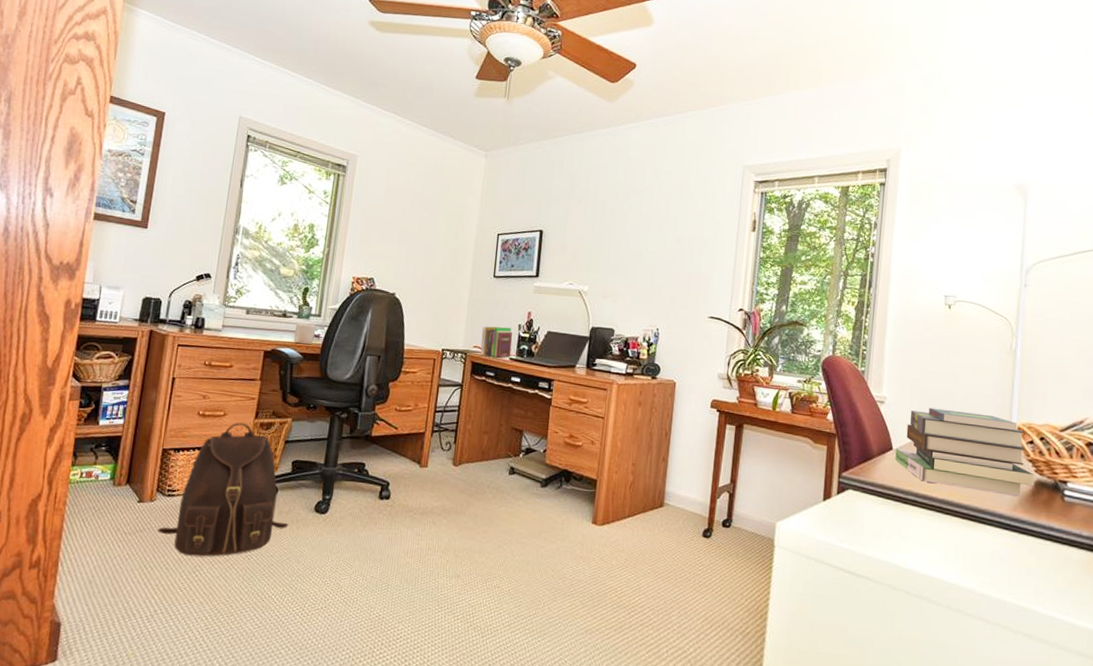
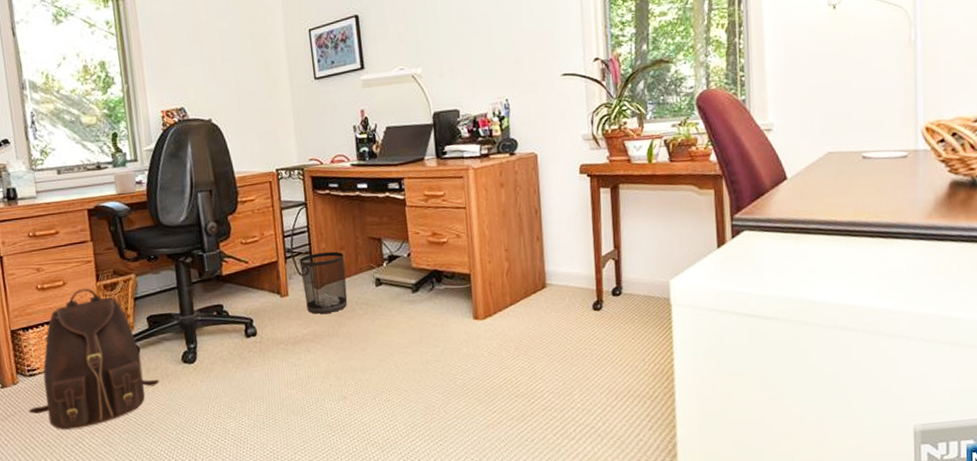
waste bin: none [441,432,486,491] -> present [299,251,348,314]
books: present [480,326,513,358] -> none [314,131,352,168]
books: present [895,407,1035,498] -> none [791,119,950,207]

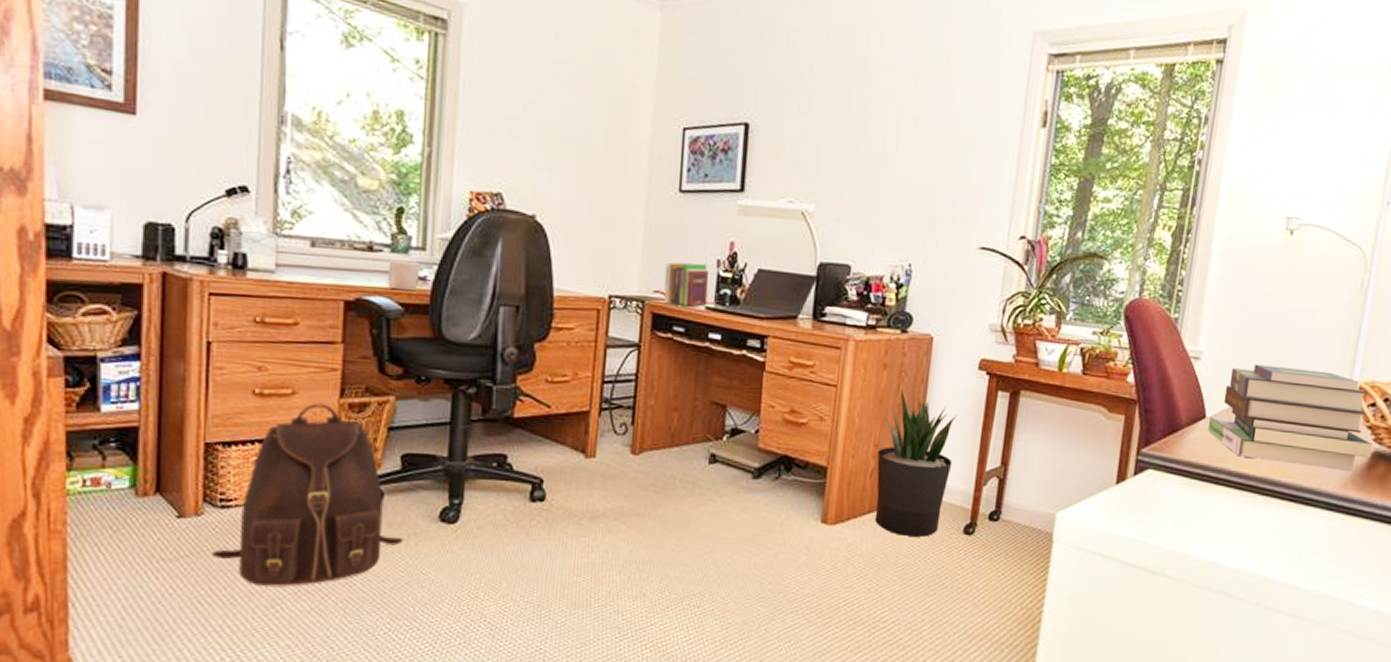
waste bin: present [299,251,348,314] -> none [616,409,676,487]
books: none [314,131,352,168] -> present [663,262,709,307]
planter: none [509,201,573,320] -> present [874,389,958,537]
books: none [791,119,950,207] -> present [1208,364,1372,473]

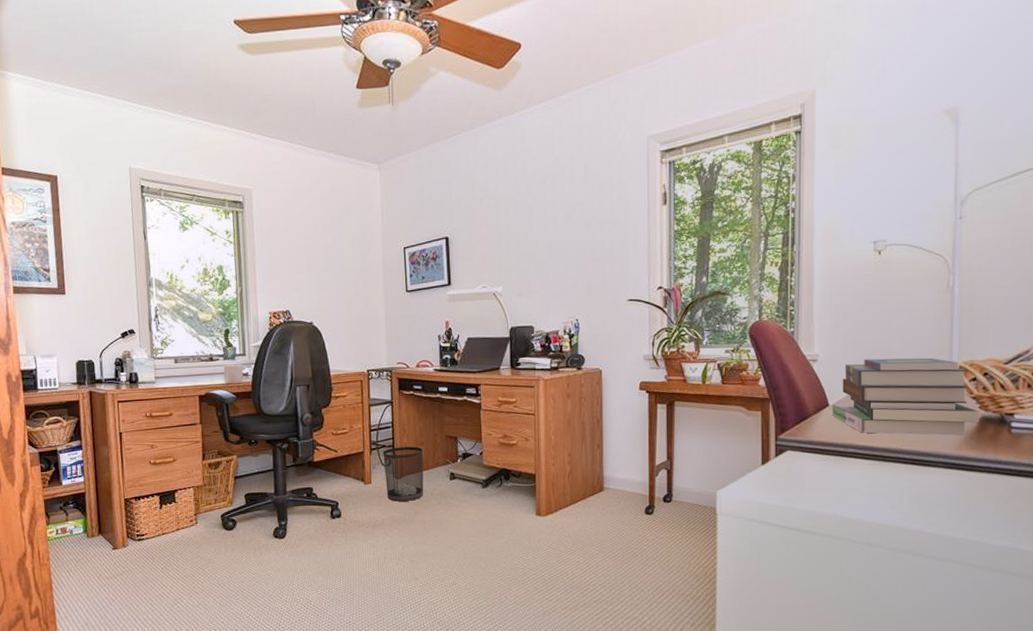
backpack: present [210,403,404,586] -> none [135,465,253,590]
waste bin: none [616,409,676,487] -> present [383,446,424,502]
books: present [663,262,709,307] -> none [403,339,435,371]
planter: present [874,389,958,537] -> none [572,411,629,520]

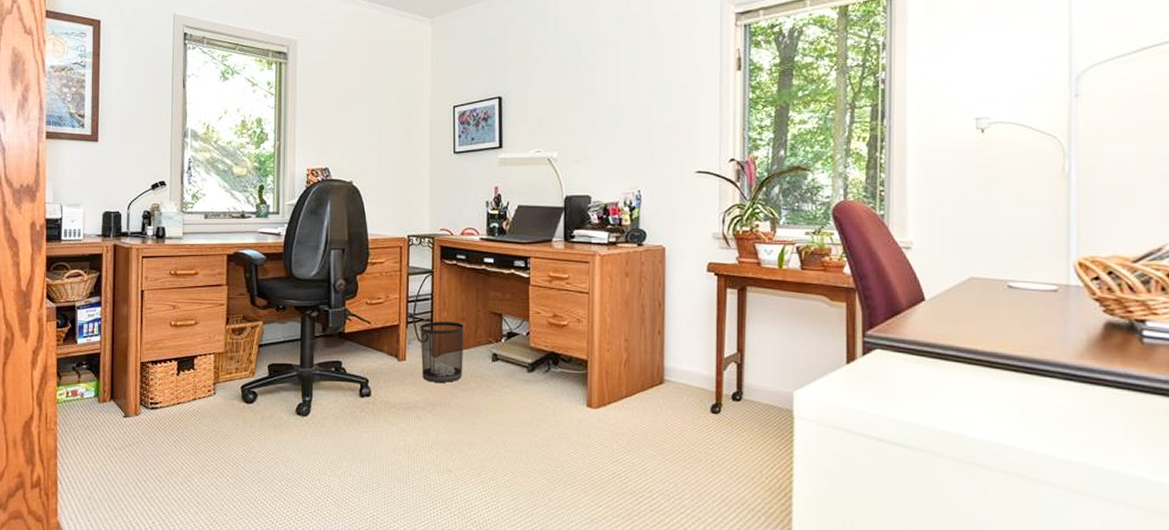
mug: present [223,364,244,385] -> none [255,222,276,244]
books: present [832,357,979,436] -> none [929,249,1104,343]

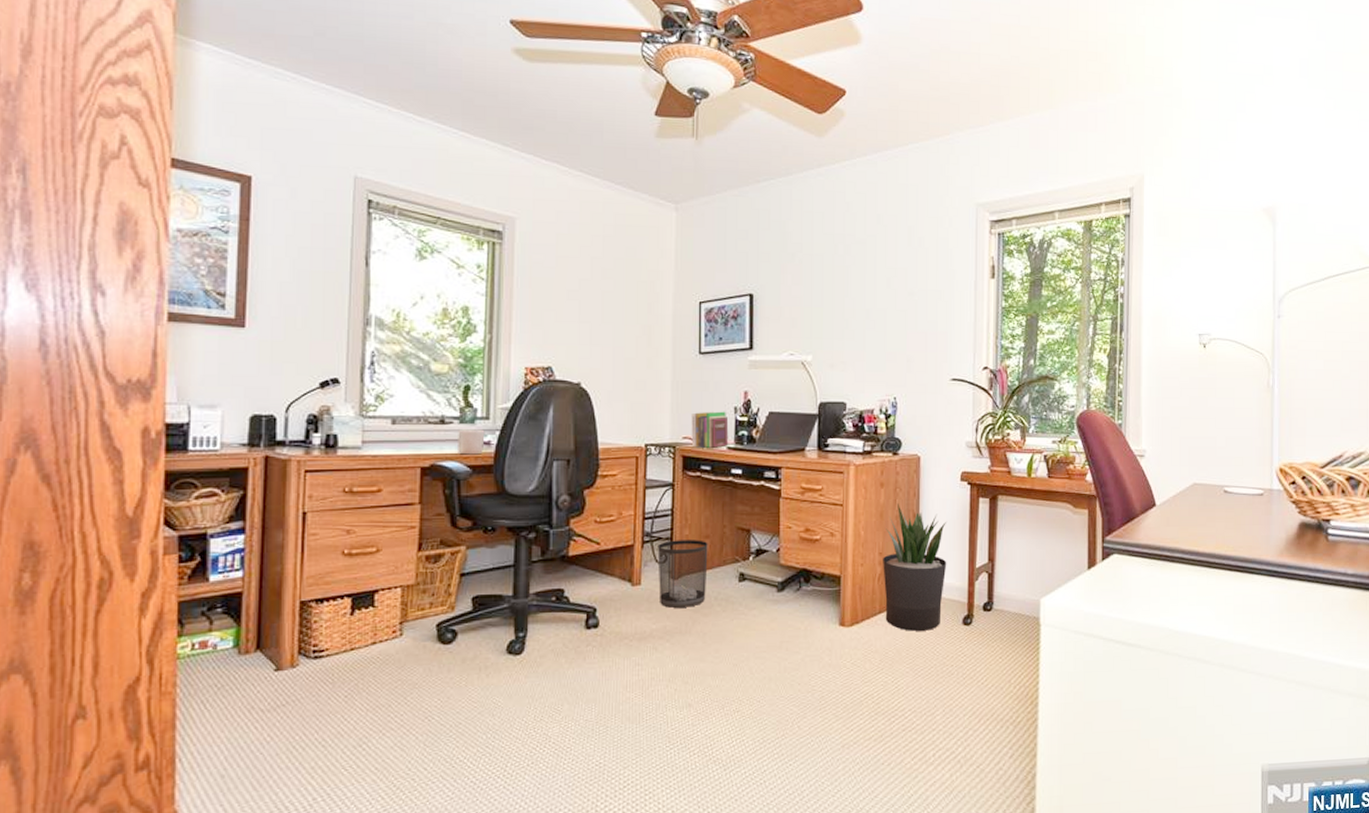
mug: none [255,222,276,244] -> present [458,429,485,455]
books: none [448,205,481,239] -> present [691,411,729,448]
planter: none [629,292,694,417] -> present [883,503,947,631]

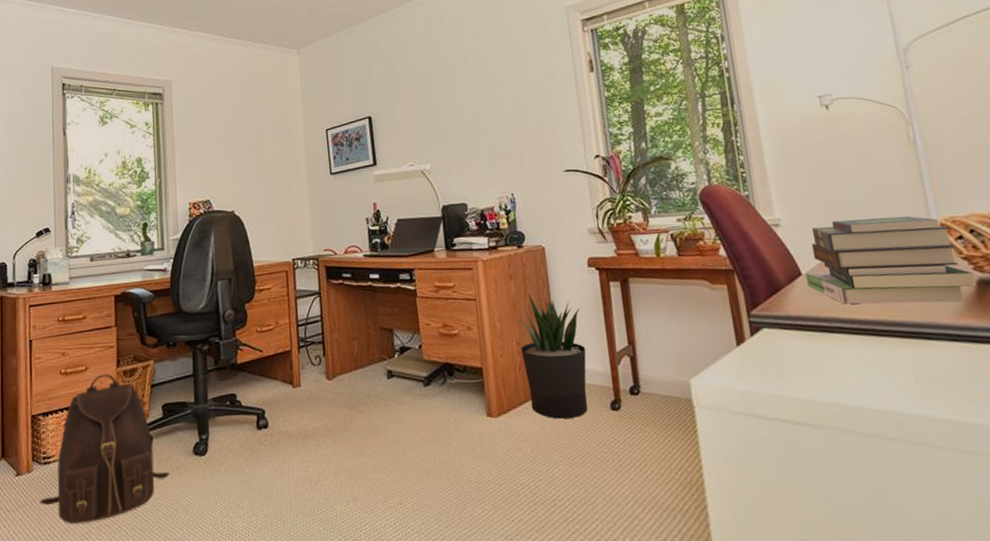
backpack: none [304,557,476,727] -> present [39,373,170,524]
mug: present [458,429,485,455] -> none [141,259,162,282]
waste bin: present [657,540,708,608] -> none [312,341,359,407]
books: present [691,411,729,448] -> none [329,222,365,258]
books: none [1159,457,1299,542] -> present [806,216,977,305]

